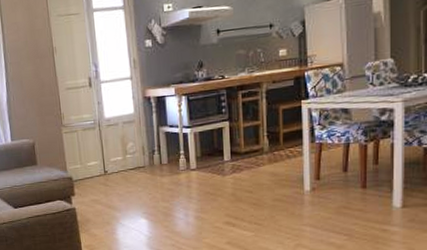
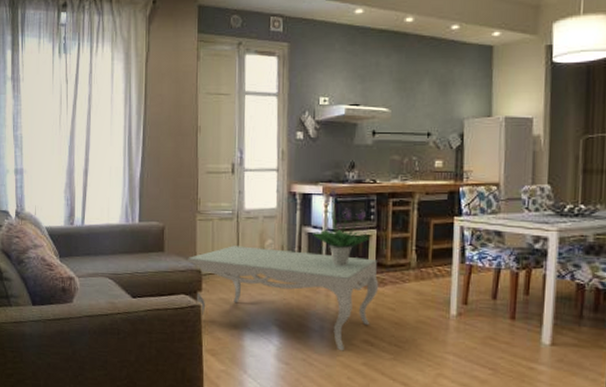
coffee table: none [59,148,236,234] -> present [188,246,379,351]
potted plant: none [170,88,224,159] -> present [313,188,371,267]

